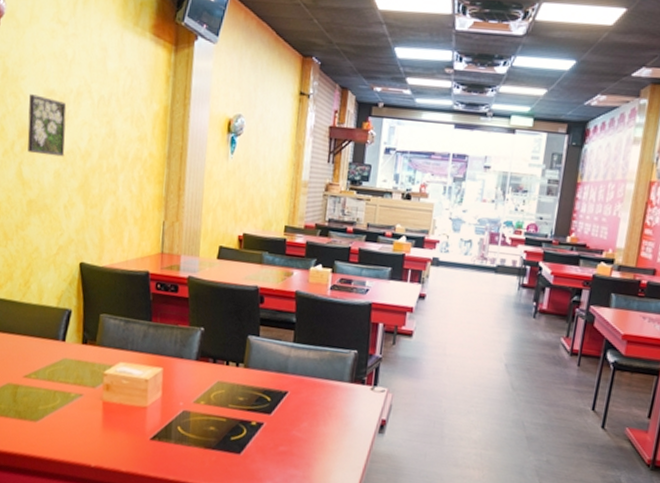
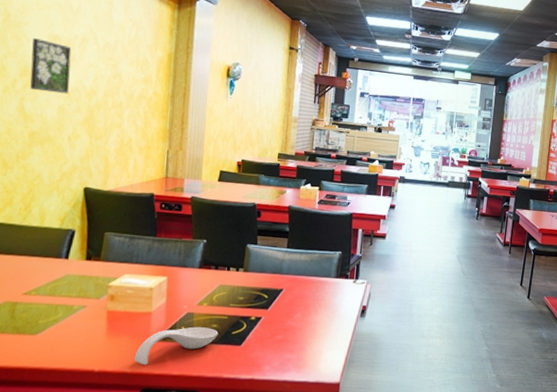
spoon rest: none [129,427,216,465] -> present [134,327,219,365]

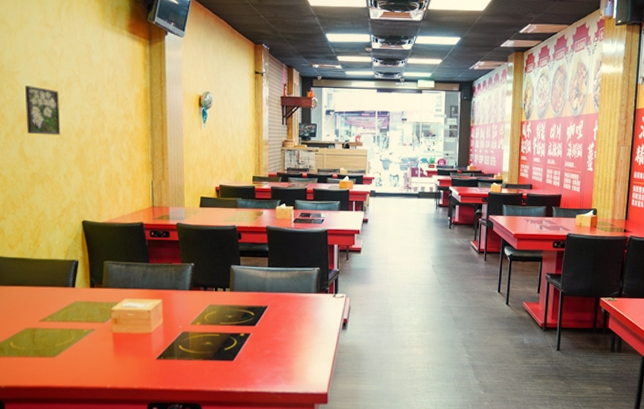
spoon rest: present [134,327,219,365] -> none [140,345,212,381]

